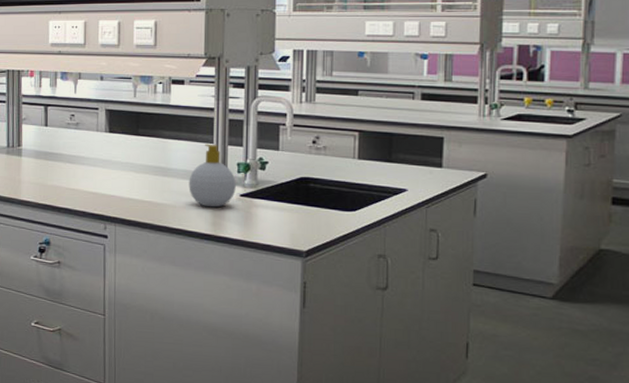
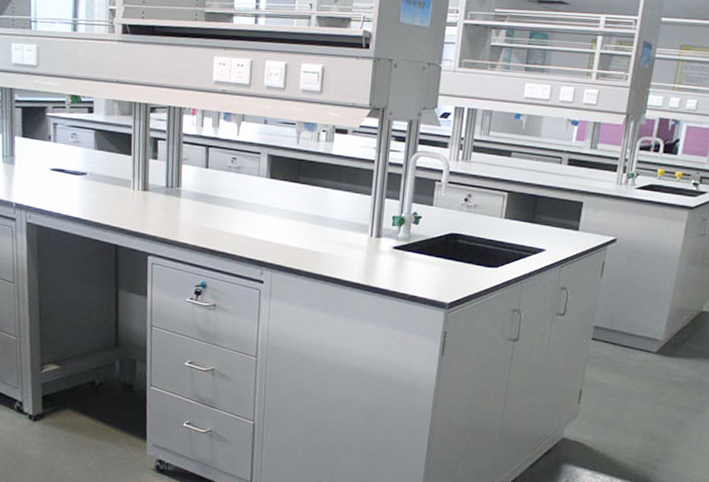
soap bottle: present [189,144,236,208] -> none [345,195,390,258]

